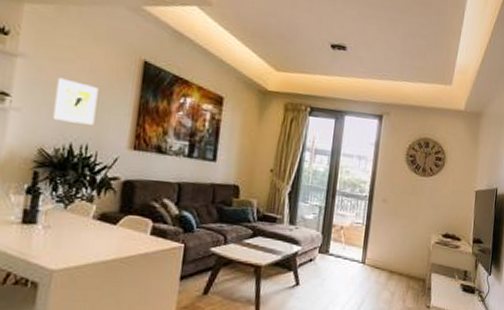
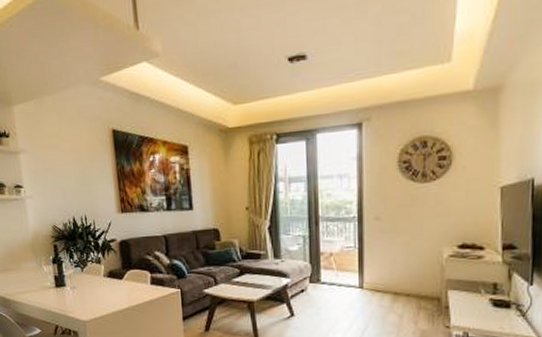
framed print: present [52,77,99,125] -> none [51,162,87,200]

